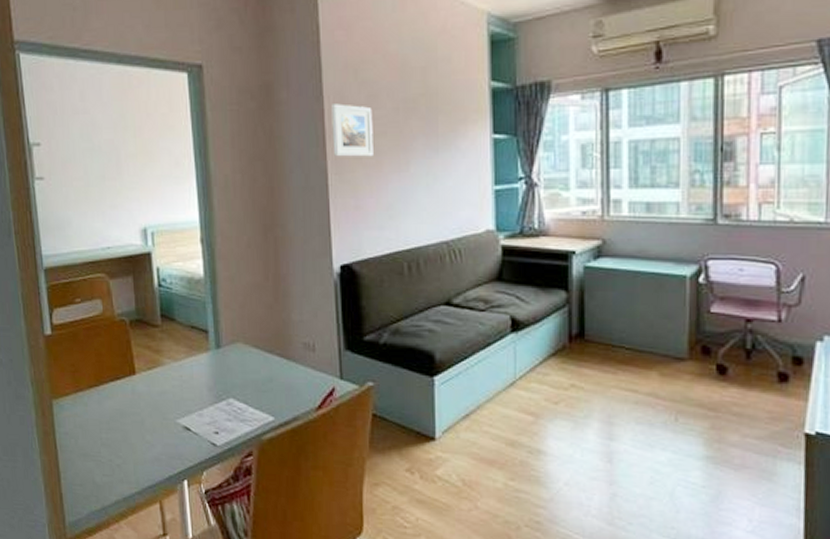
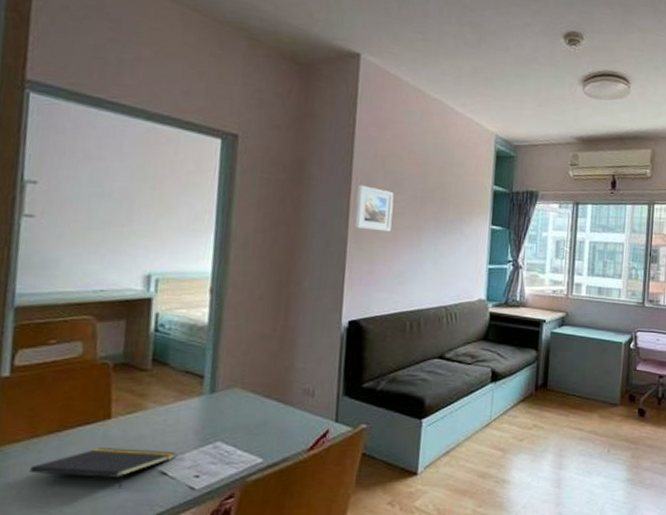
notepad: none [81,402,195,443] -> present [30,448,176,490]

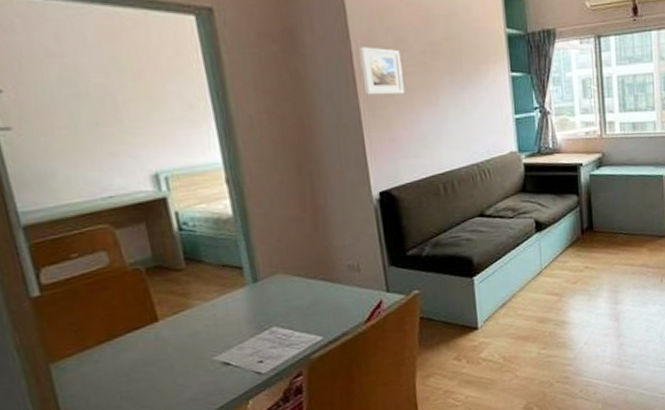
notepad: present [30,448,176,490] -> none [90,343,235,385]

